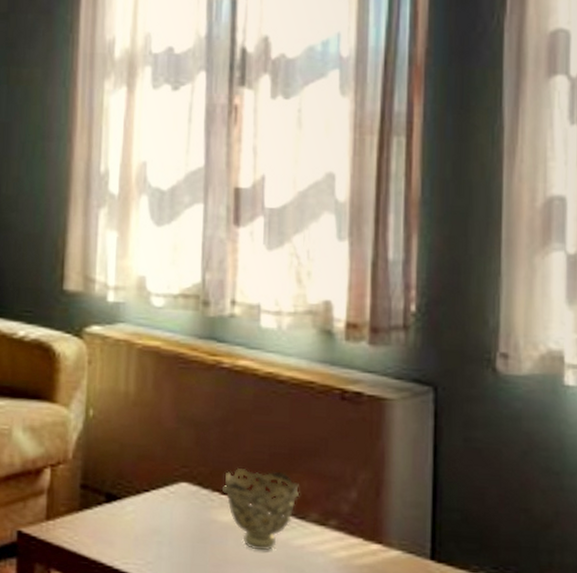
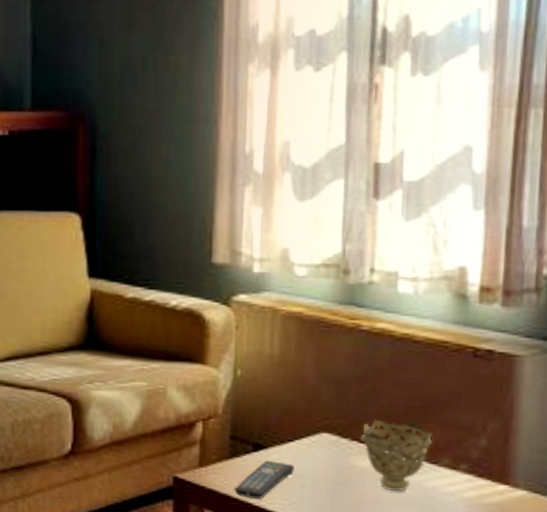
remote control: none [84,513,152,558] -> present [234,460,295,499]

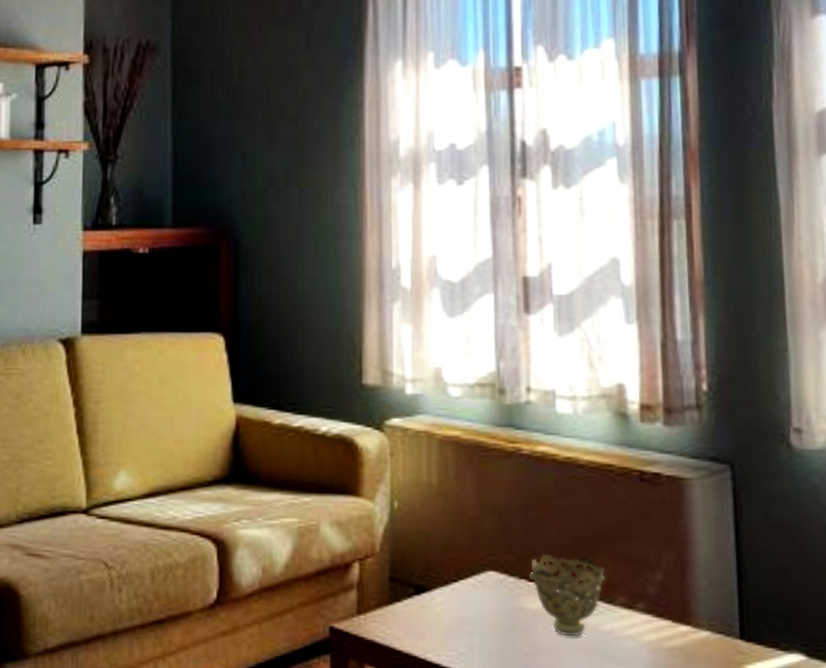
remote control: present [234,460,295,499] -> none [397,604,462,651]

